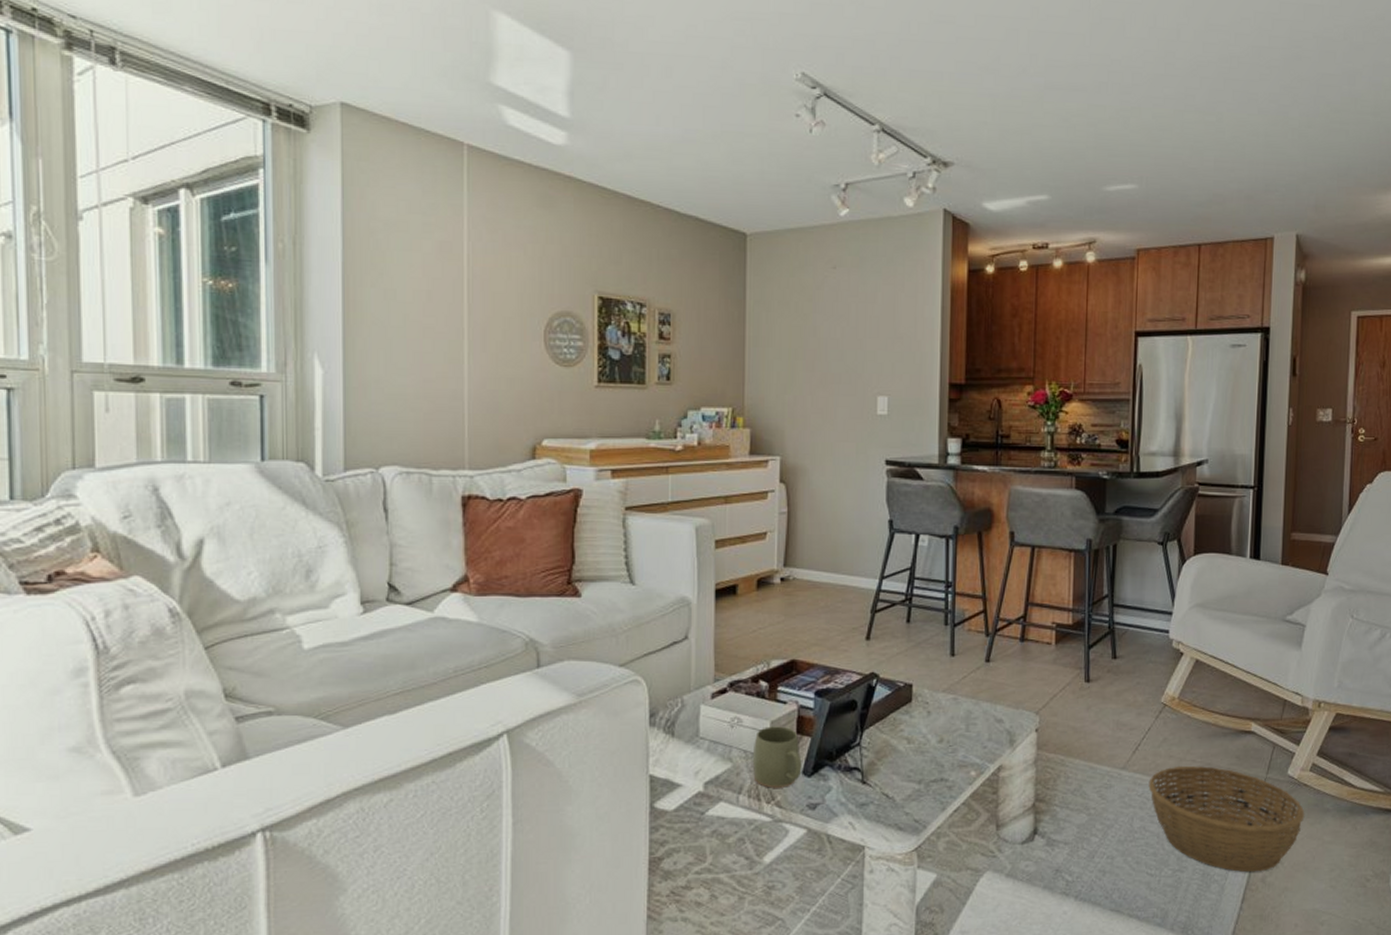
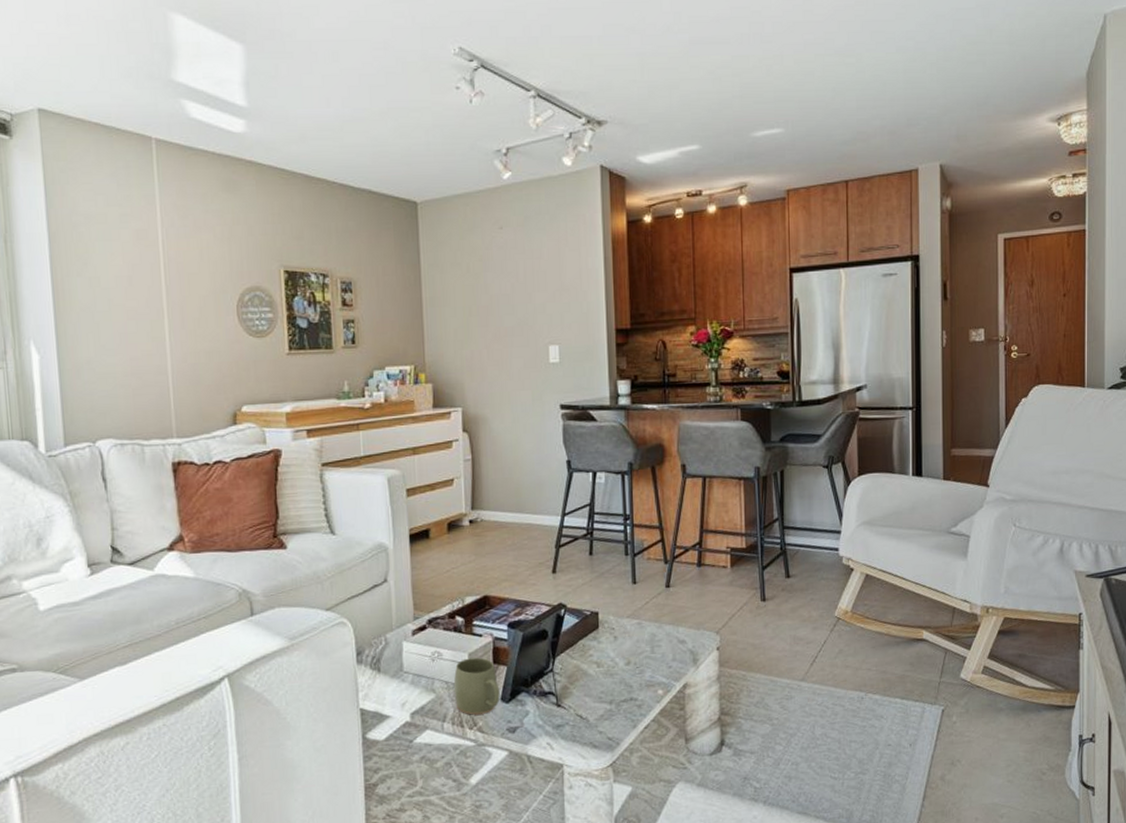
basket: present [1148,765,1305,873] -> none [827,674,979,772]

